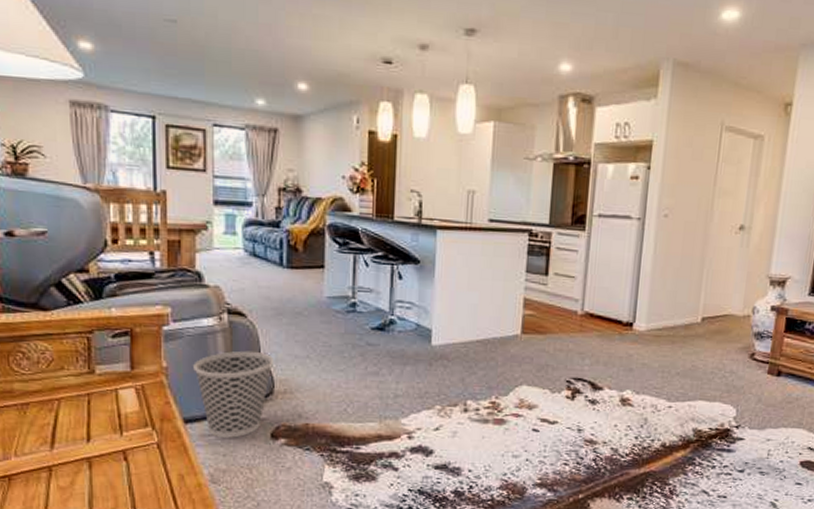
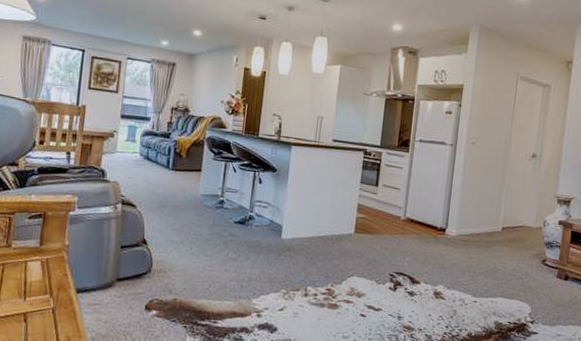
wastebasket: present [193,351,273,438] -> none [89,235,154,308]

